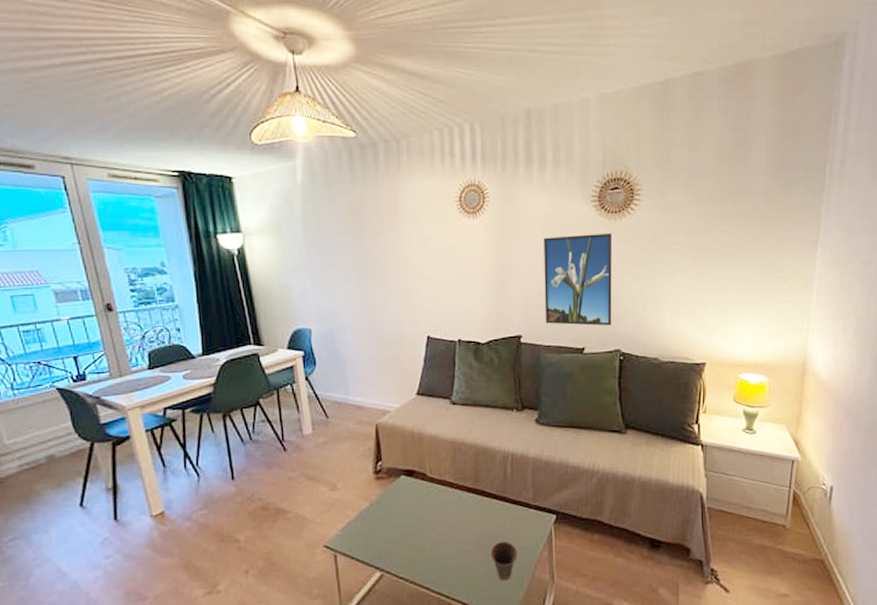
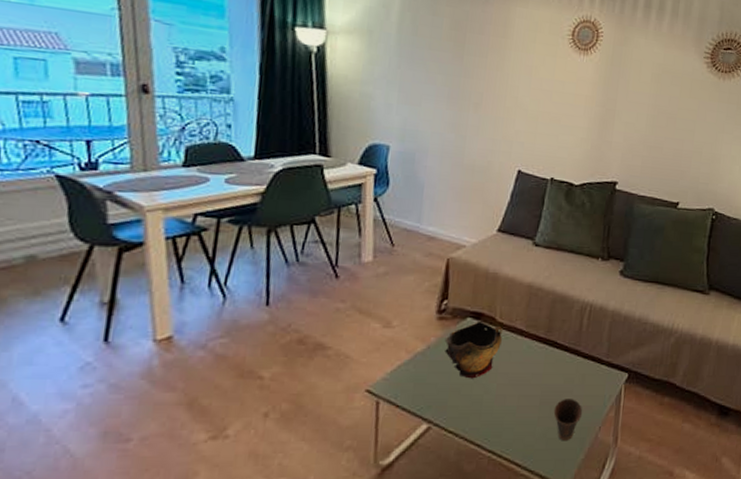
decorative bowl: none [384,477,435,530] -> present [444,321,503,379]
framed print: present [544,233,613,326] -> none [643,86,720,184]

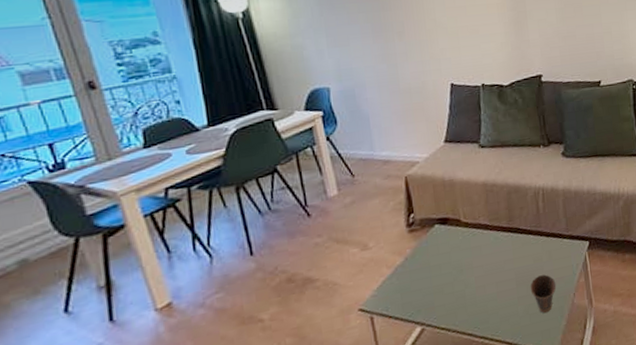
decorative bowl: present [444,321,503,379] -> none [419,225,471,279]

